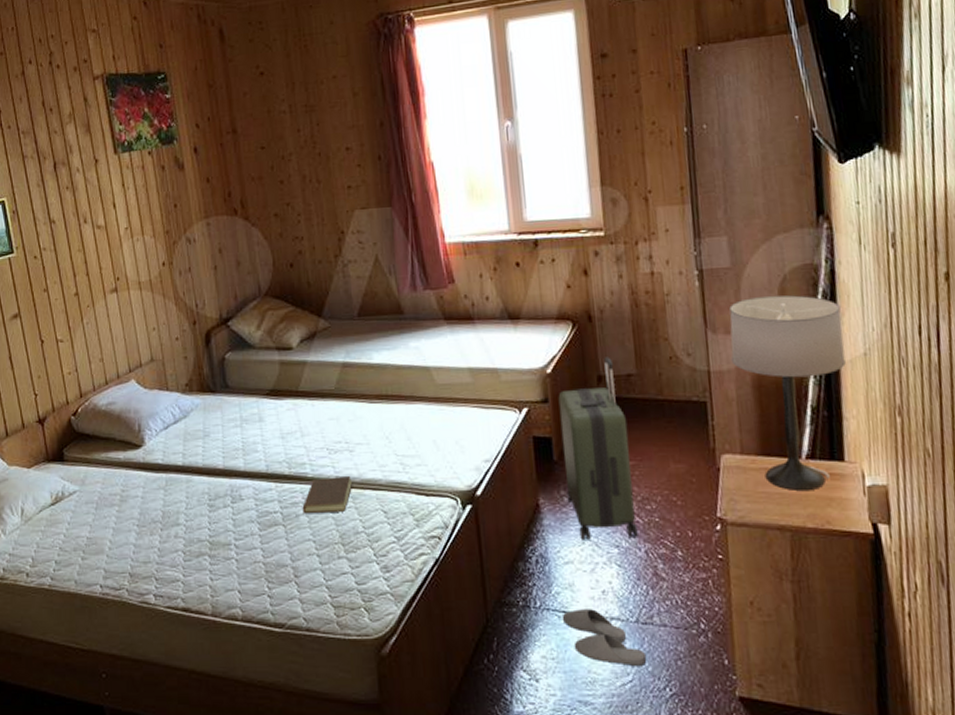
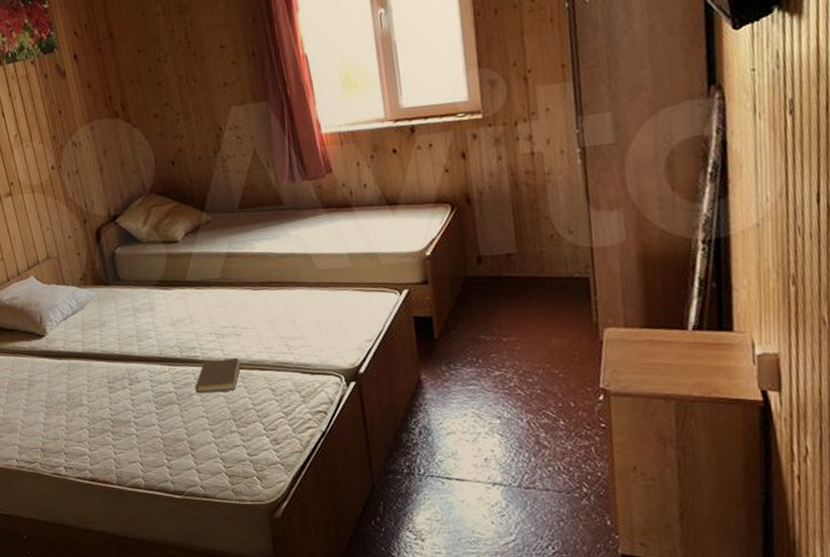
suitcase: present [558,357,638,540] -> none [438,237,520,412]
slippers: present [562,609,647,666] -> none [445,475,530,527]
table lamp: present [729,295,846,490] -> none [613,168,737,361]

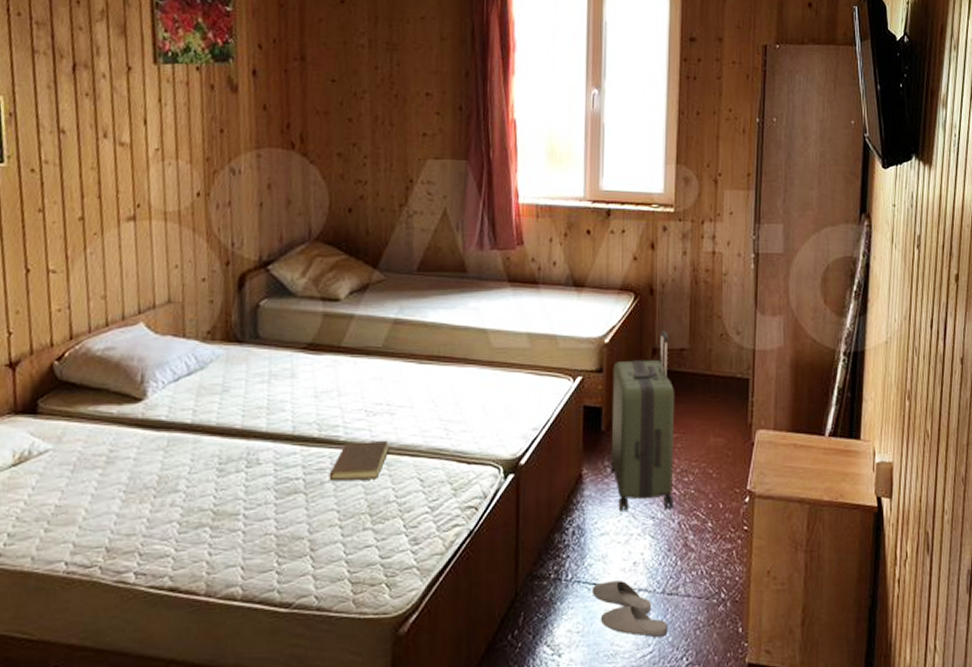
suitcase: none [438,237,520,412] -> present [610,330,675,511]
slippers: none [445,475,530,527] -> present [591,581,669,637]

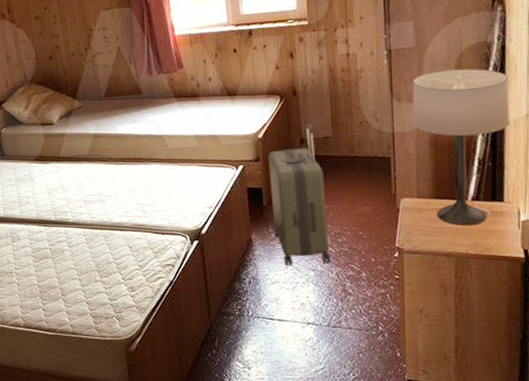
book: present [314,441,390,482] -> none [56,221,105,250]
slippers: present [591,581,669,637] -> none [269,317,336,358]
table lamp: none [774,282,871,465] -> present [412,68,510,225]

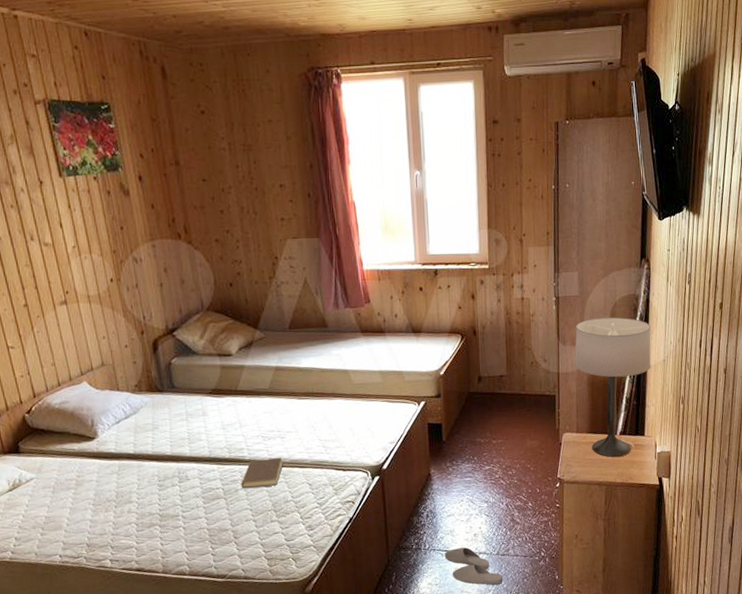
book: none [56,221,105,250] -> present [230,458,284,489]
suitcase: present [268,123,331,266] -> none [448,362,502,499]
slippers: none [269,317,336,358] -> present [444,547,503,585]

